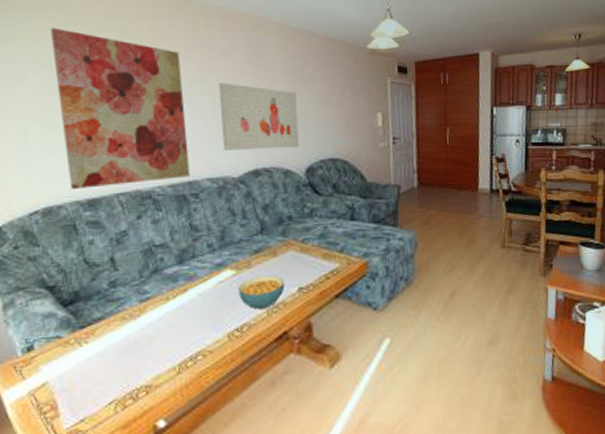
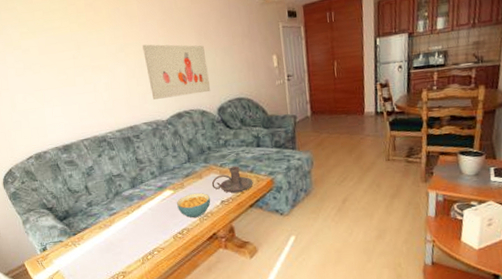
wall art: present [50,27,191,190] -> none [14,16,131,140]
candle holder: none [288,243,342,279] -> present [211,166,253,194]

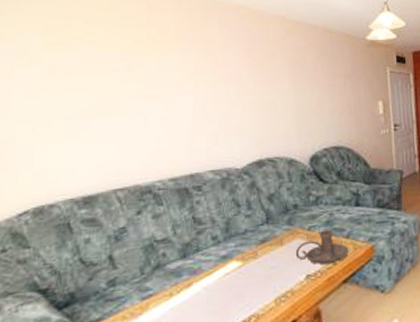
wall art: present [142,44,211,100] -> none [220,74,303,142]
cereal bowl: present [176,192,211,218] -> none [244,264,293,300]

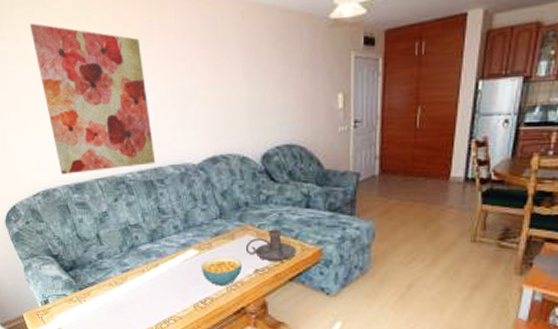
wall art: none [38,21,192,188] -> present [29,23,156,175]
cereal bowl: none [244,264,293,300] -> present [200,256,243,287]

